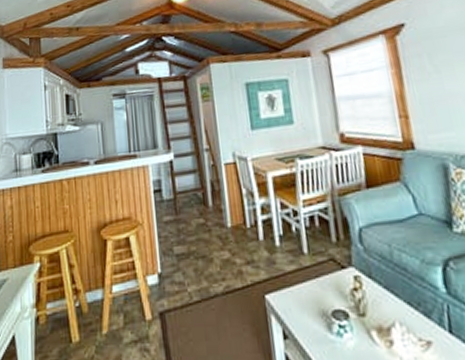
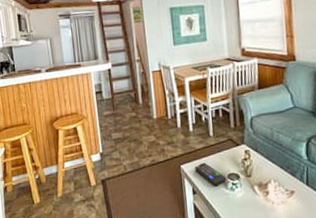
remote control: none [285,292,330,329] -> present [195,162,227,187]

